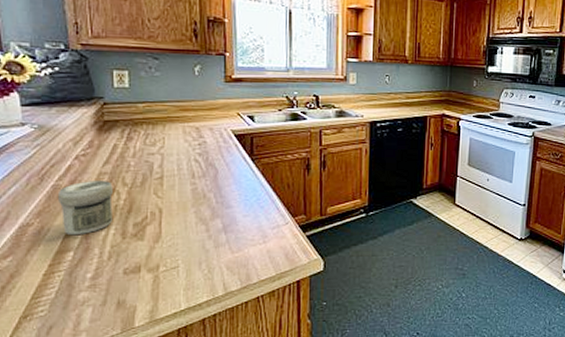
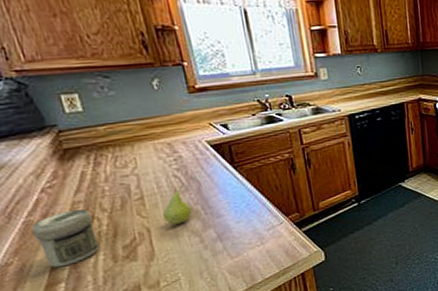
fruit: none [177,169,205,209] -> present [163,184,192,225]

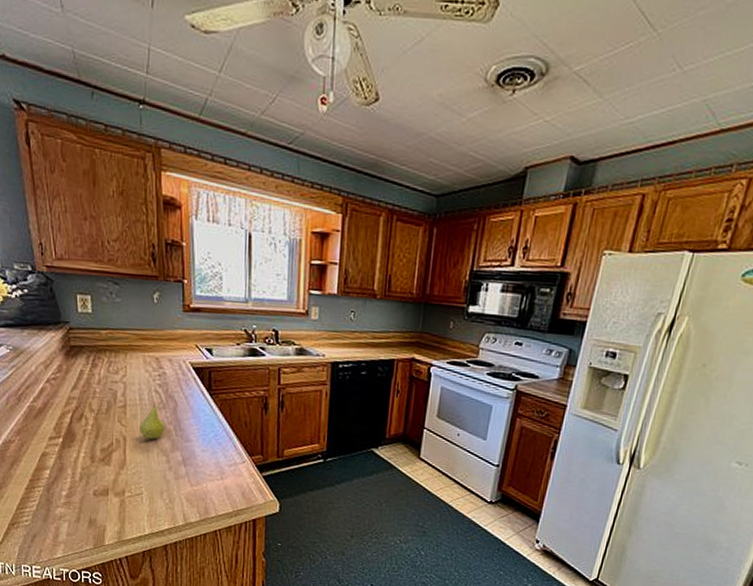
jar: present [31,209,99,268] -> none [33,404,82,455]

